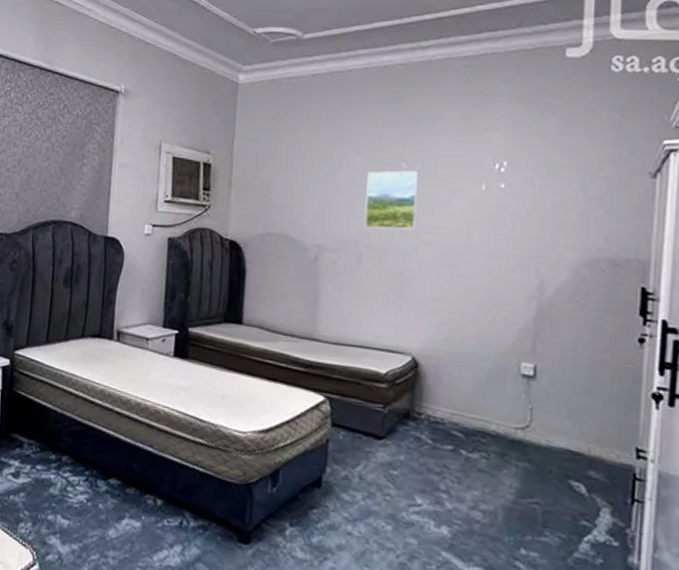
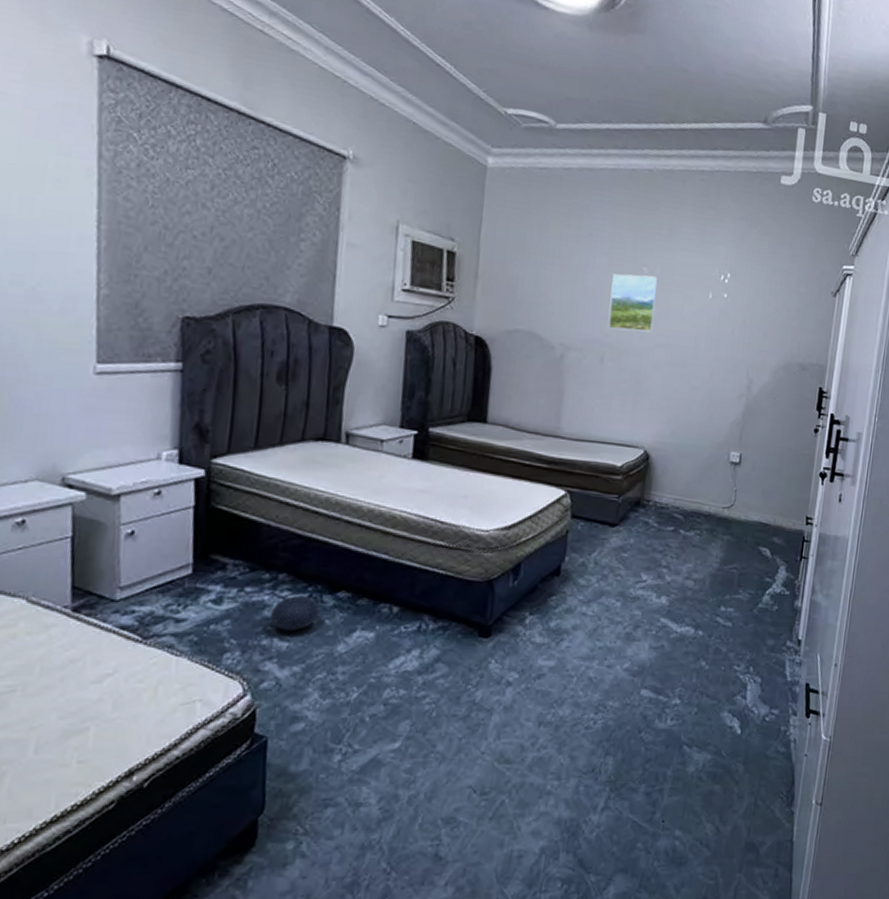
ball: none [55,477,95,511] -> present [270,595,320,631]

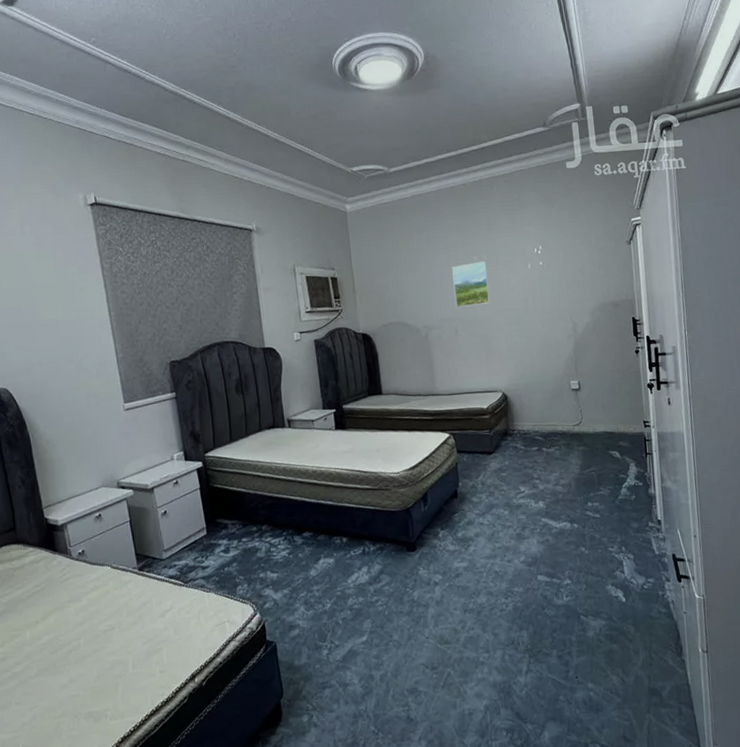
ball: present [270,595,320,631] -> none [262,538,294,566]

